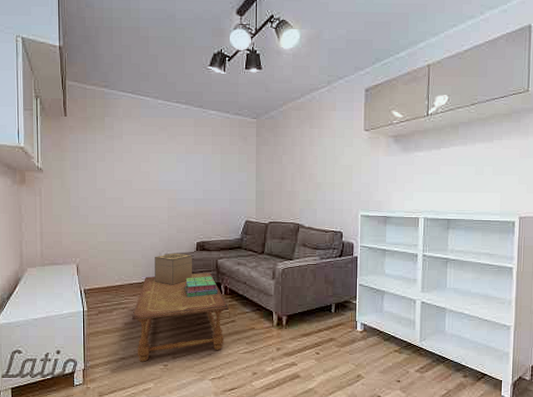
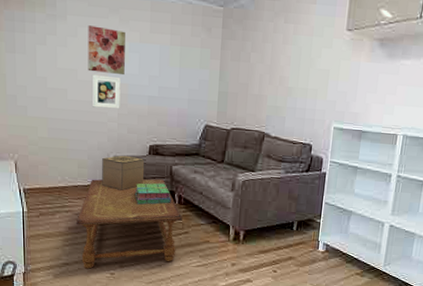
wall art: none [141,142,173,183] -> present [88,25,125,76]
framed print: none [145,183,170,212] -> present [93,74,121,109]

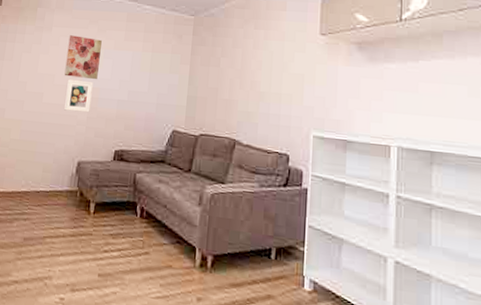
coffee table: present [77,179,182,269] -> none [32,184,143,290]
decorative box: present [102,155,145,191] -> none [63,160,109,199]
stack of books: present [134,183,171,205] -> none [95,191,133,217]

